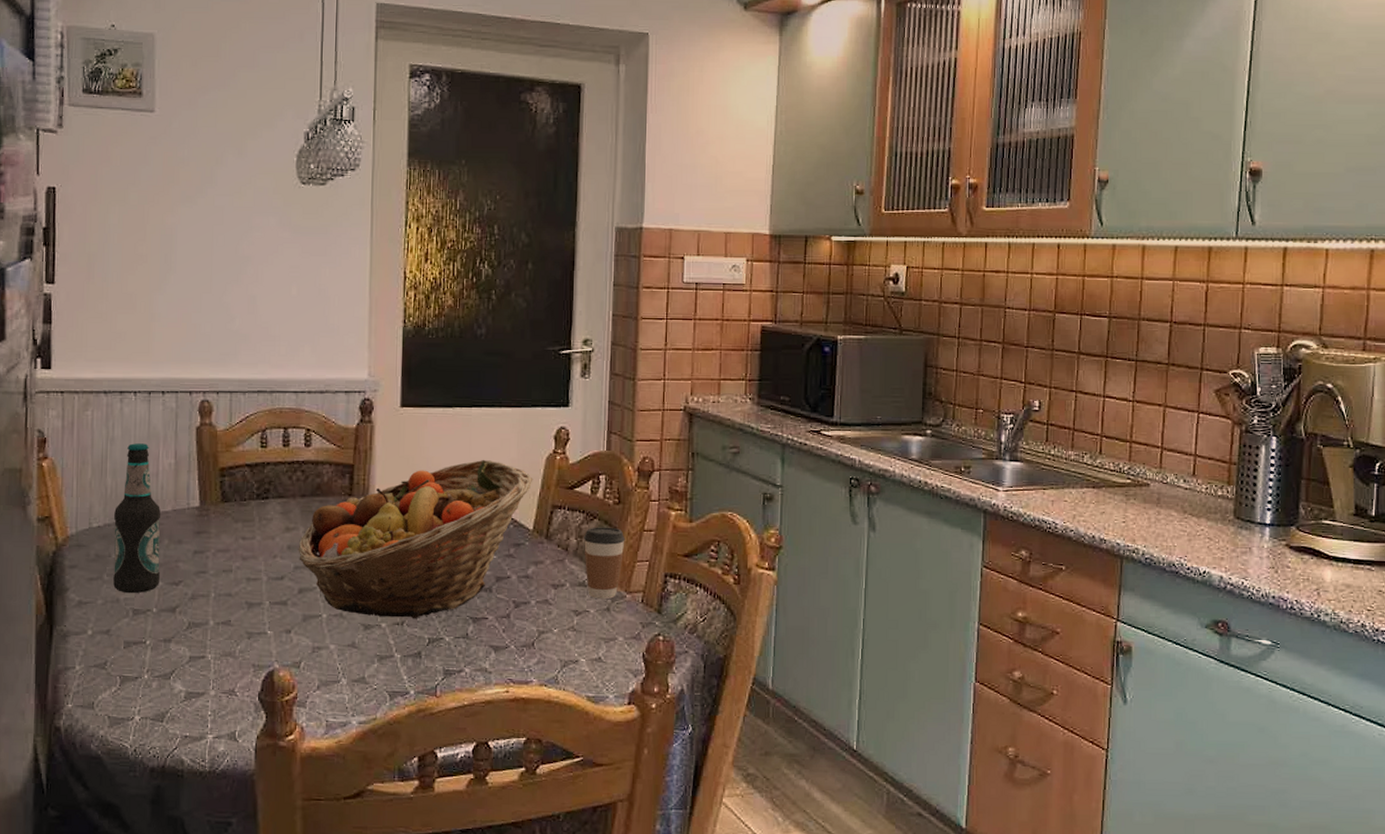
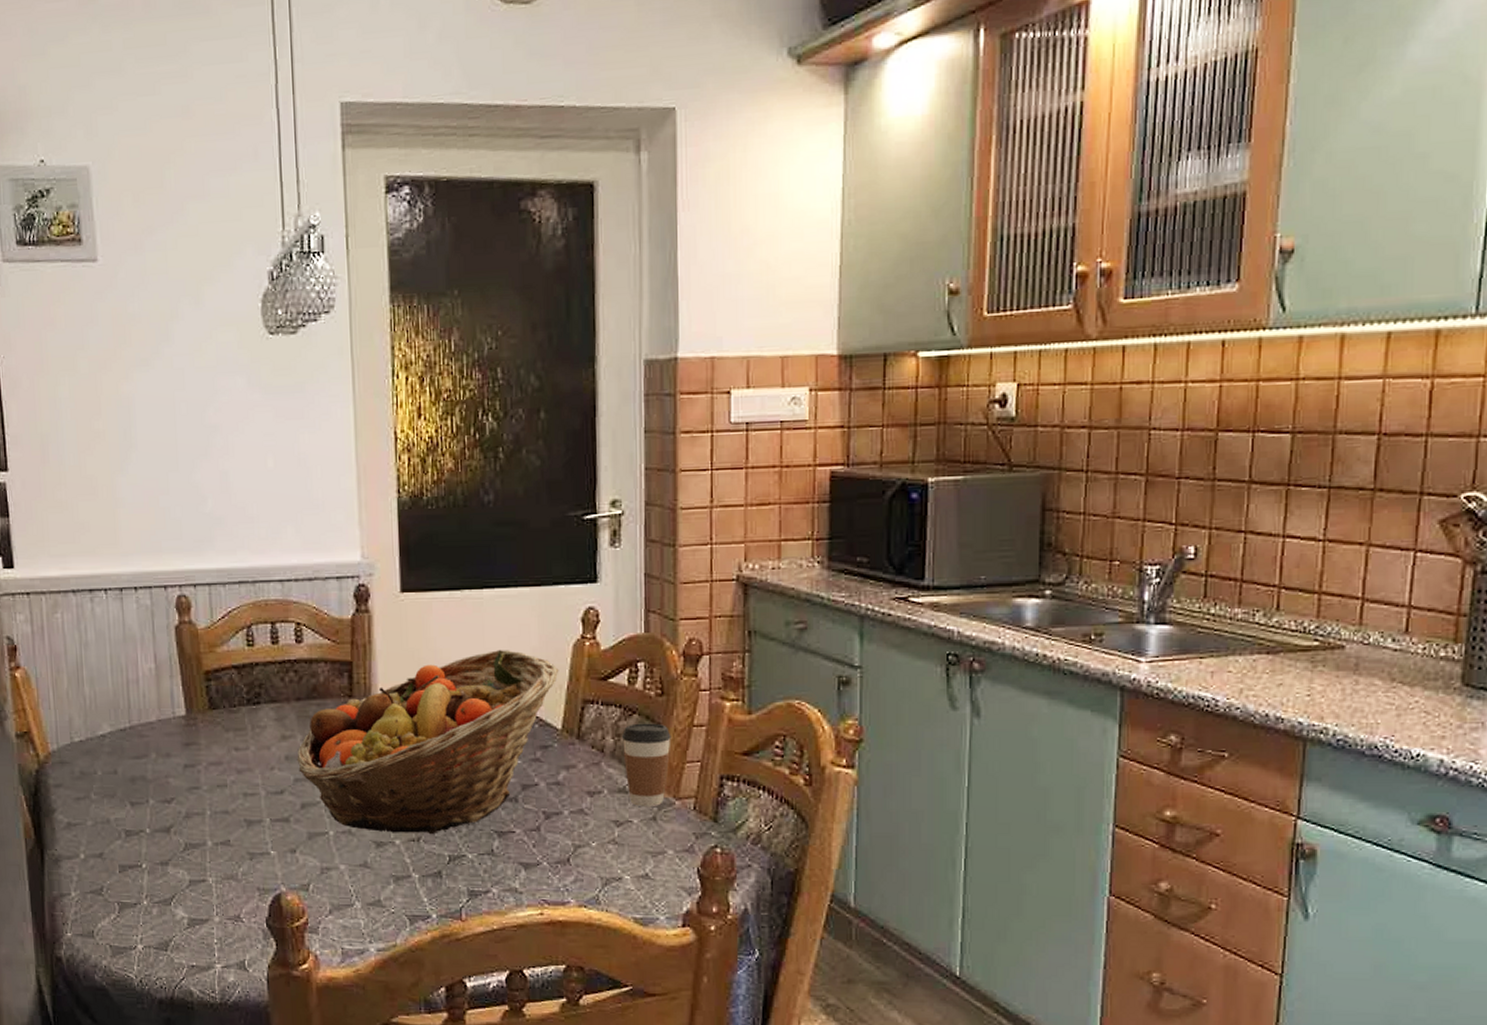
bottle: present [113,443,160,594] -> none [96,647,150,814]

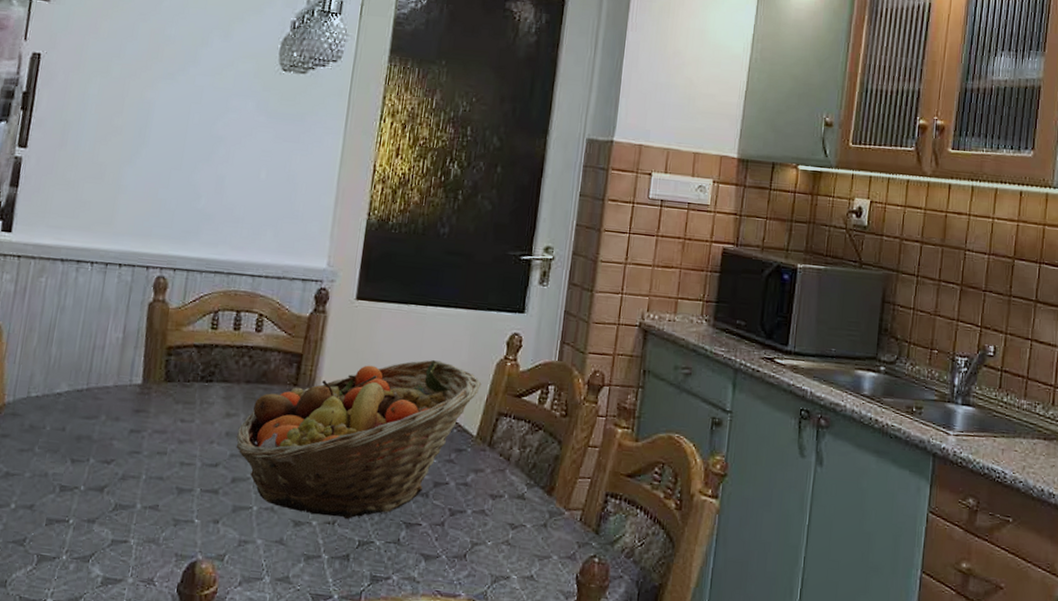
coffee cup: present [621,723,671,808] -> none [525,438,569,515]

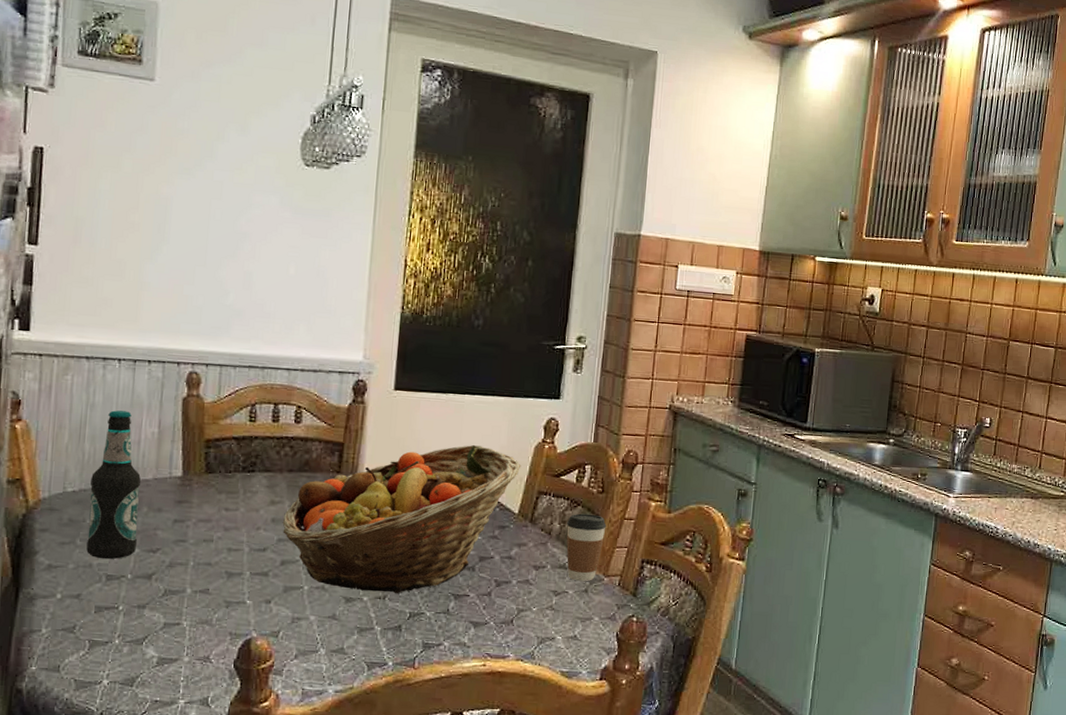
bottle: none [43,314,102,469] -> present [86,410,141,560]
coffee cup: none [525,438,569,515] -> present [566,513,607,582]

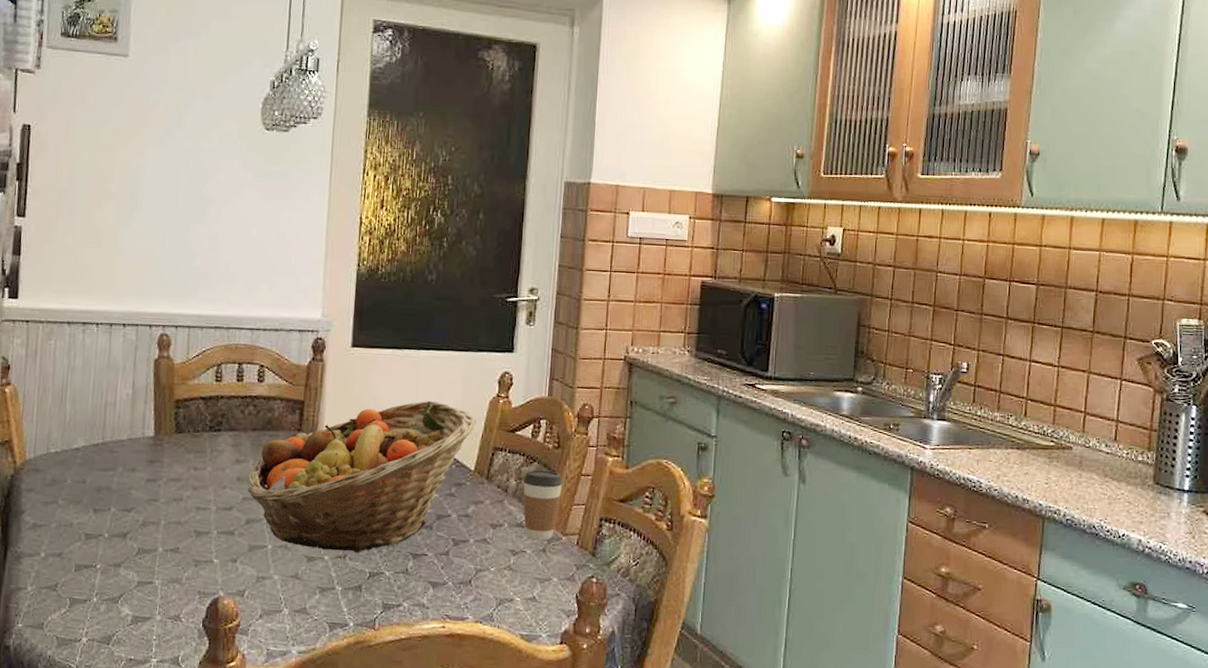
bottle: present [86,410,141,560] -> none [67,373,116,519]

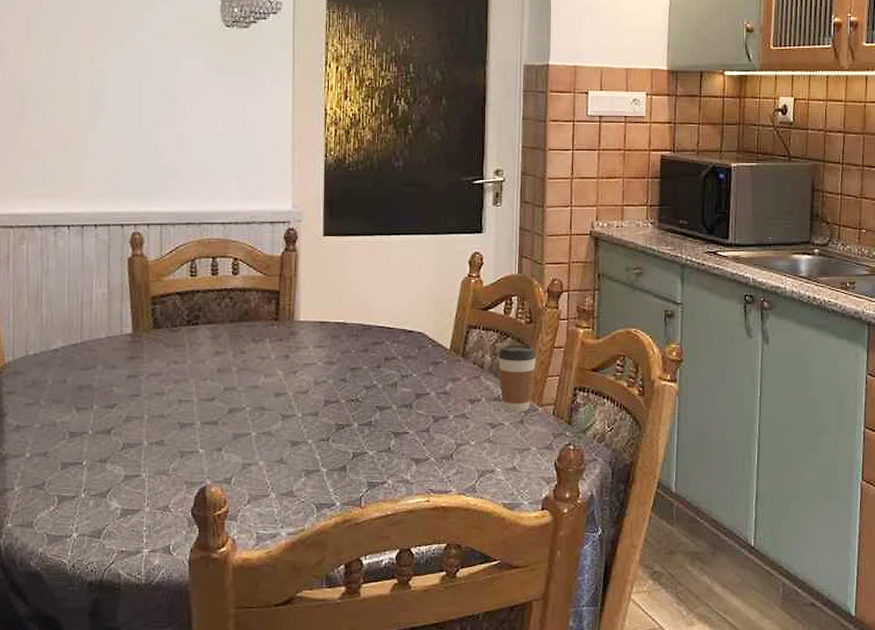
fruit basket: present [247,400,477,553] -> none [227,283,450,435]

